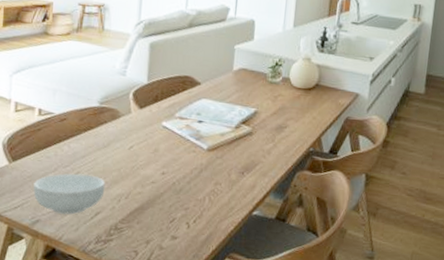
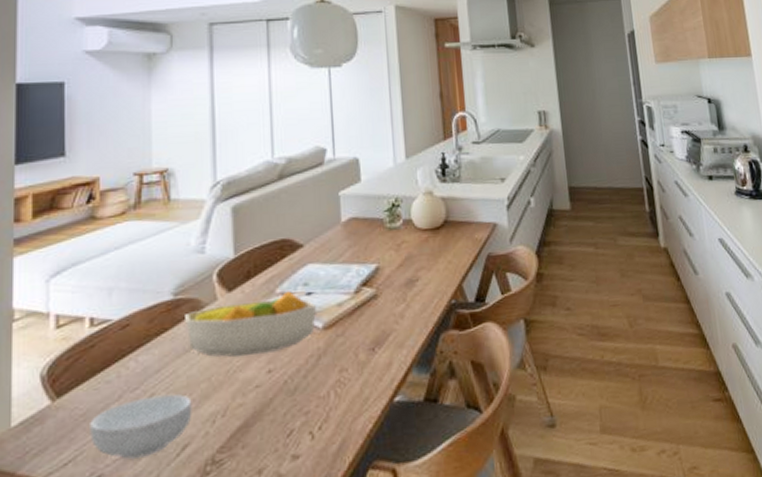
fruit bowl: none [106,117,204,160] -> present [185,291,316,357]

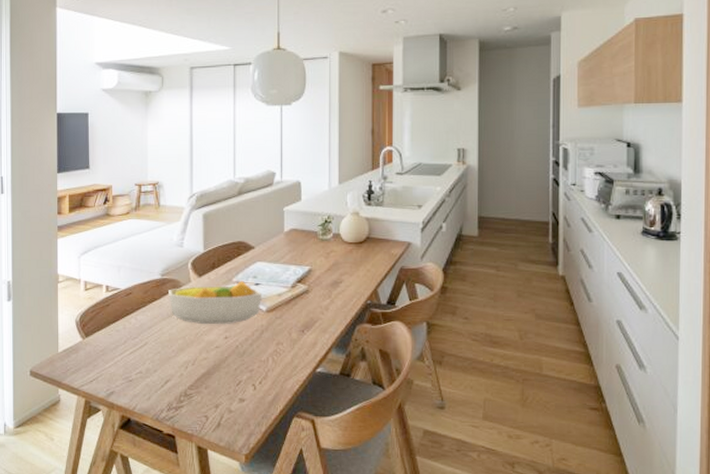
cereal bowl: present [90,394,192,460] -> none [106,344,172,384]

